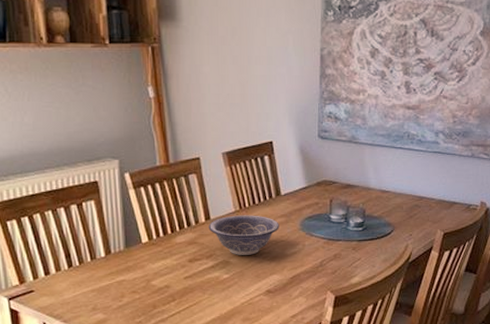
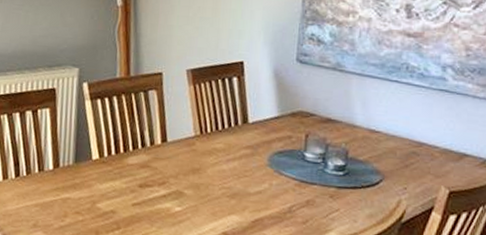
decorative bowl: present [208,215,279,255] -> none [164,140,244,188]

